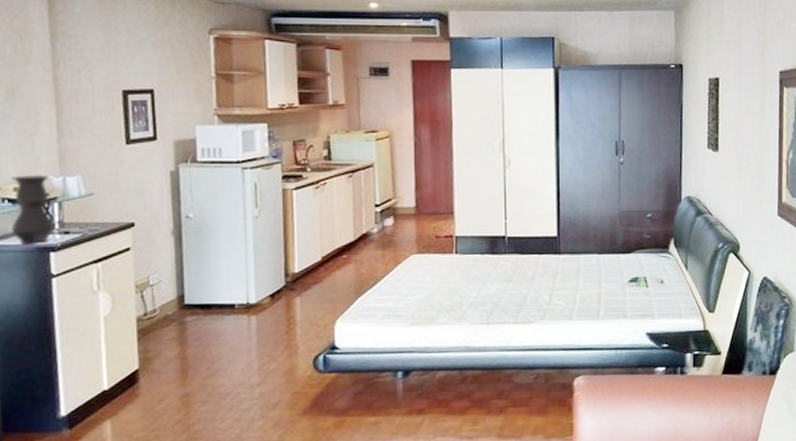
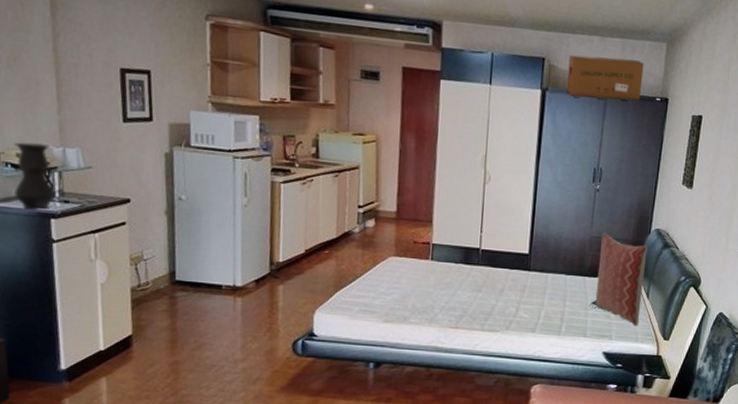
box: none [578,30,655,72] -> present [566,55,644,102]
pillow: none [631,206,681,302] -> present [595,233,648,327]

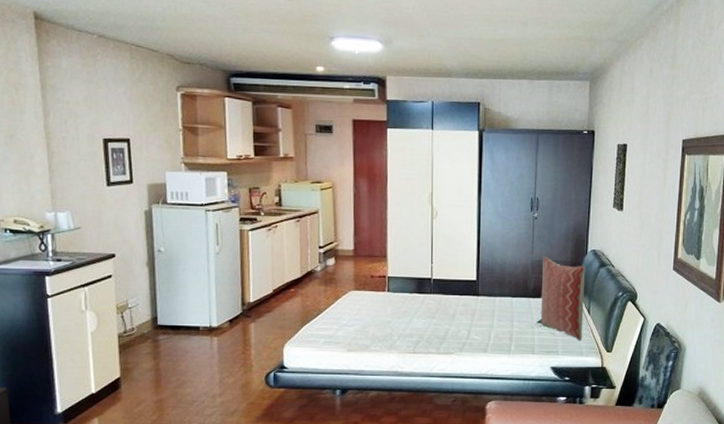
vase: present [14,142,55,210] -> none [13,210,49,269]
box: present [566,55,644,102] -> none [501,98,570,136]

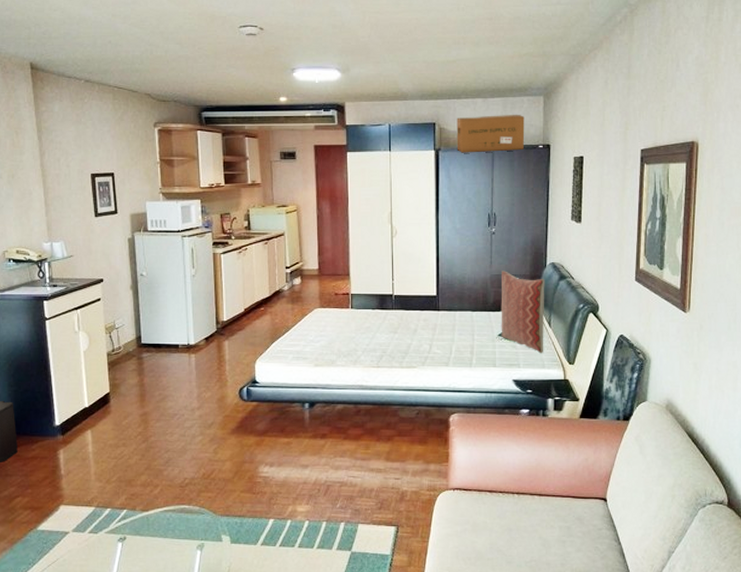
box: none [501,98,570,136] -> present [456,115,525,153]

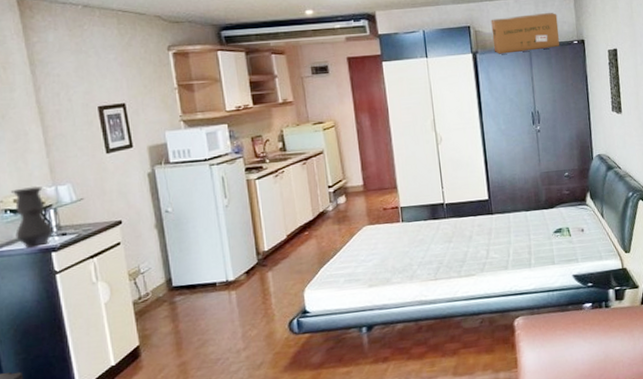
vase: none [15,241,46,294] -> present [11,186,53,248]
pillow: present [501,271,545,354] -> none [551,167,600,246]

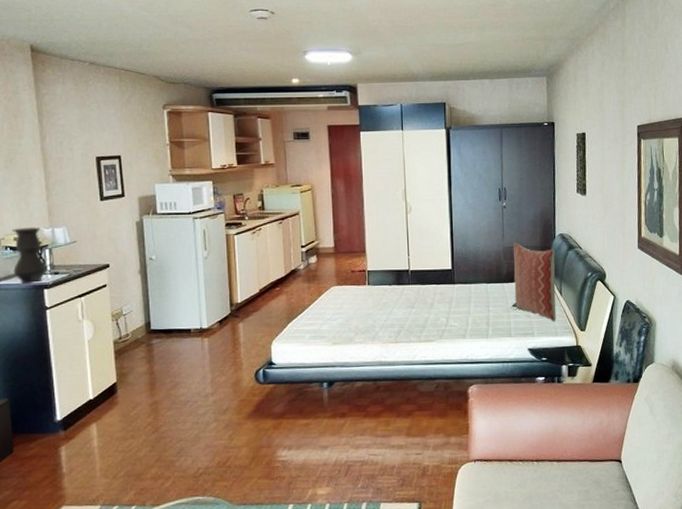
box: present [491,13,560,54] -> none [465,95,531,131]
pillow: none [551,167,600,246] -> present [513,243,557,322]

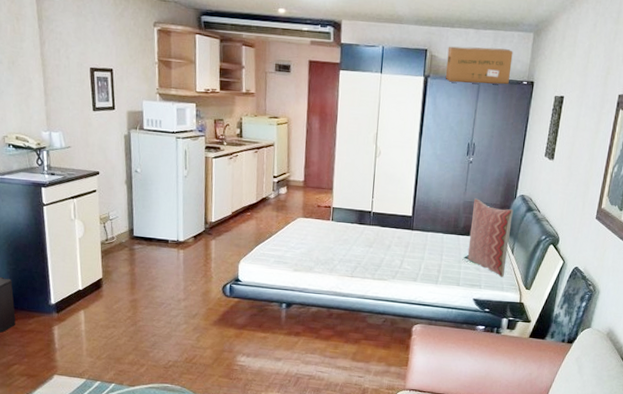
vase: present [13,227,47,283] -> none [15,128,44,180]
box: none [465,95,531,131] -> present [445,46,513,85]

